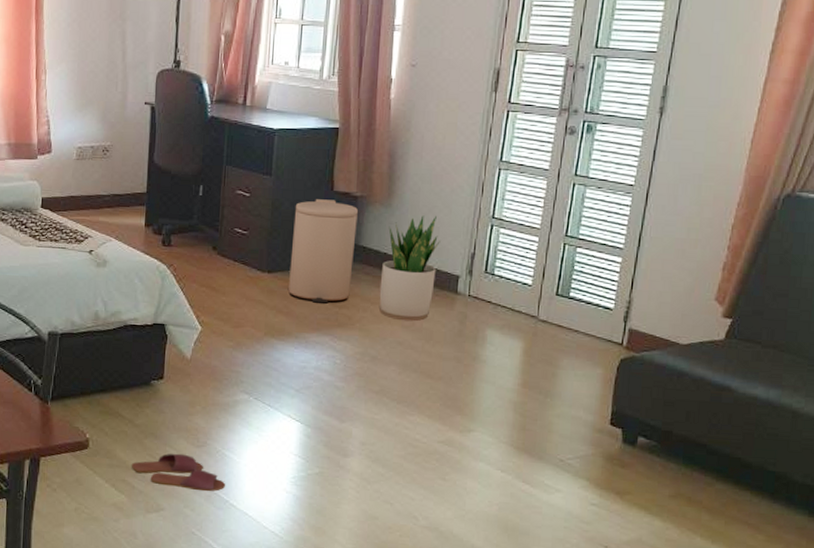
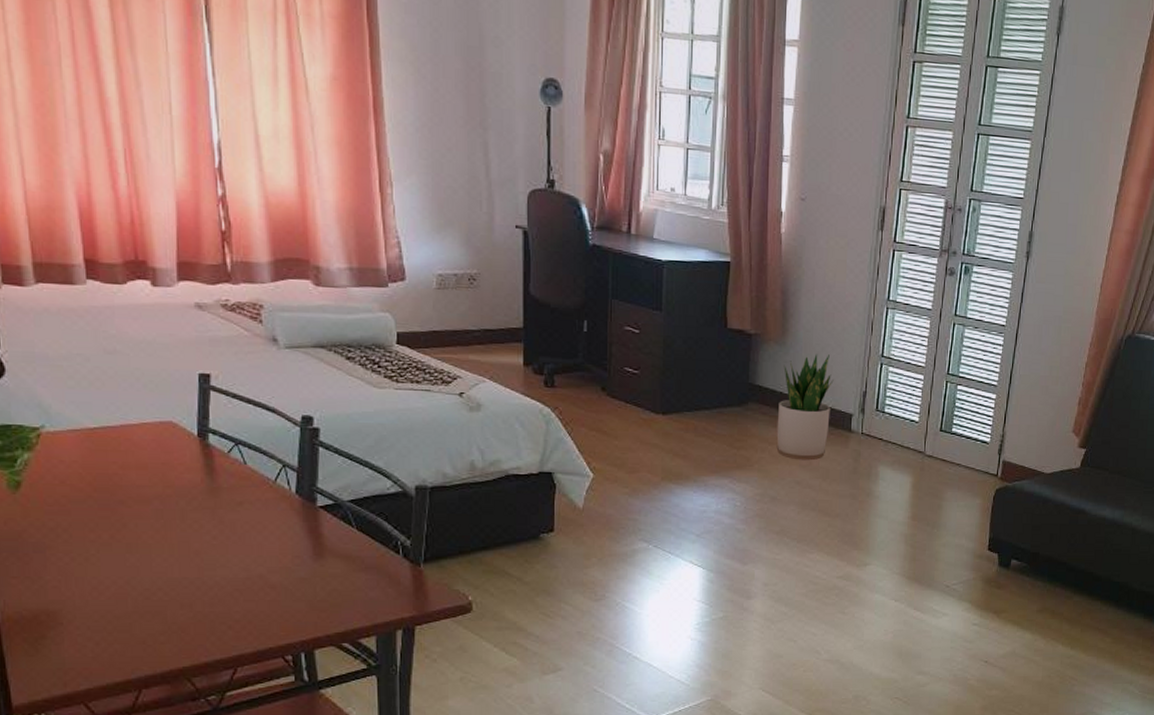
slippers: present [131,453,225,491] -> none [522,609,627,647]
pedal bin: present [288,199,358,305] -> none [685,336,752,446]

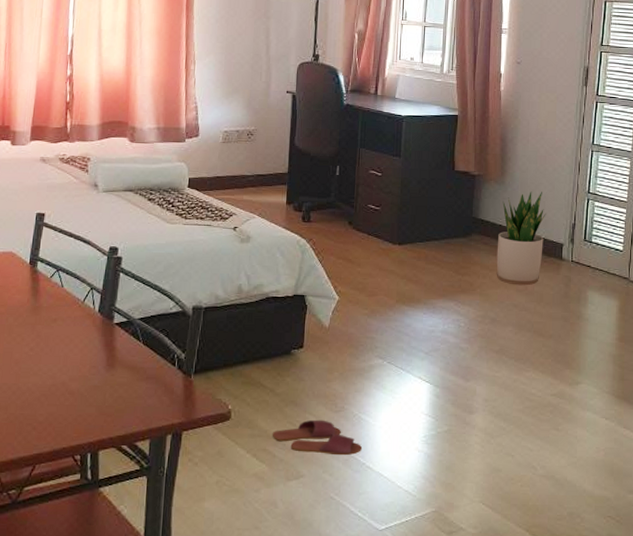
slippers: none [522,609,627,647] -> present [272,419,362,456]

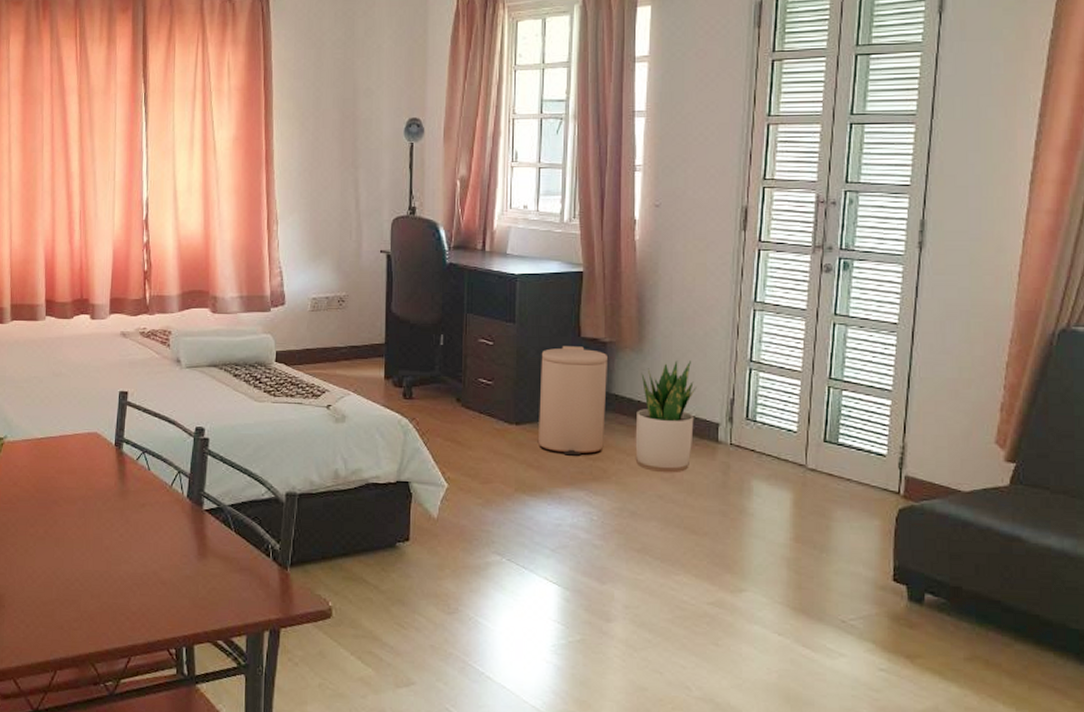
slippers: present [272,419,362,456] -> none [377,621,480,663]
pedal bin: none [417,178,476,273] -> present [538,346,607,457]

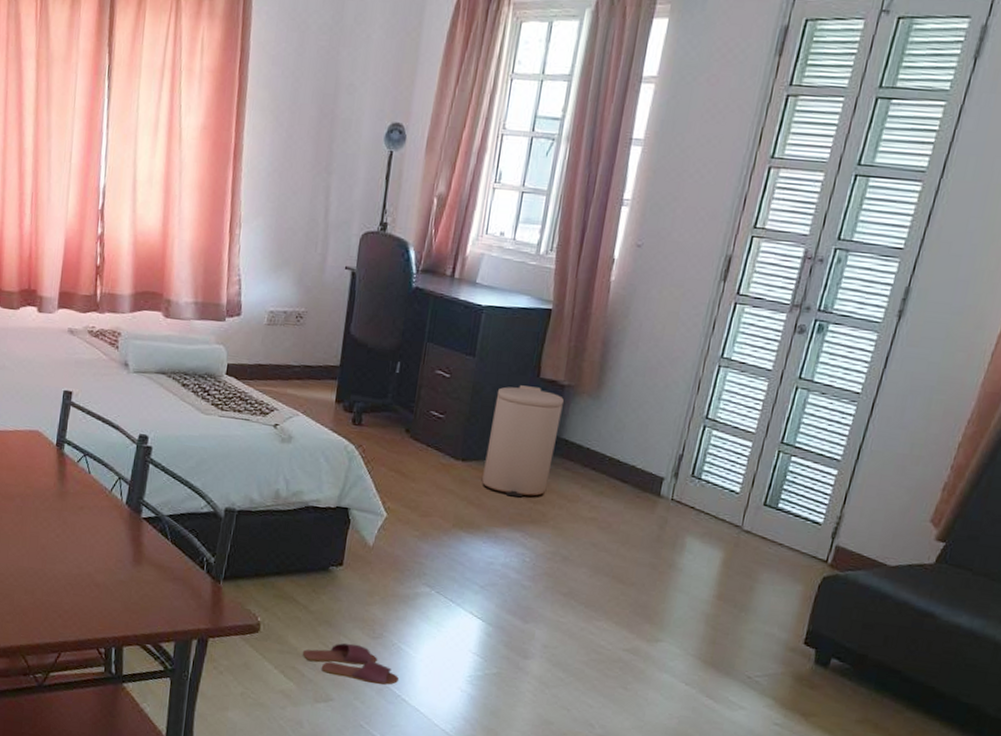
slippers: none [377,621,480,663] -> present [302,643,398,685]
planter: present [635,360,697,473] -> none [576,410,648,523]

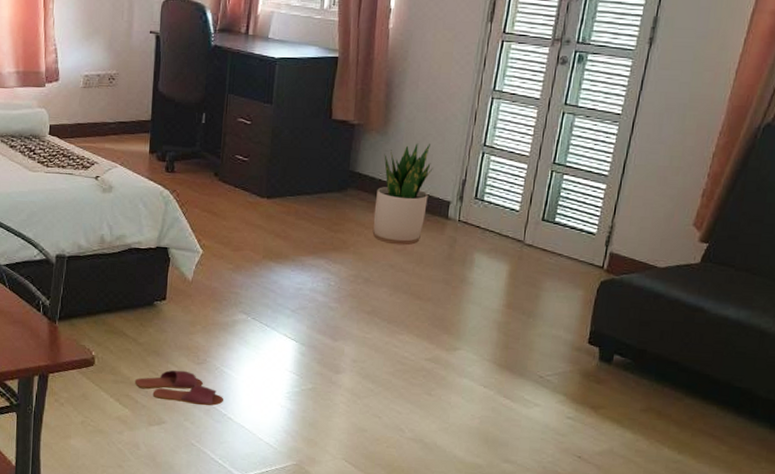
pedal bin: present [482,385,564,499] -> none [286,127,355,229]
planter: none [576,410,648,523] -> present [373,143,433,246]

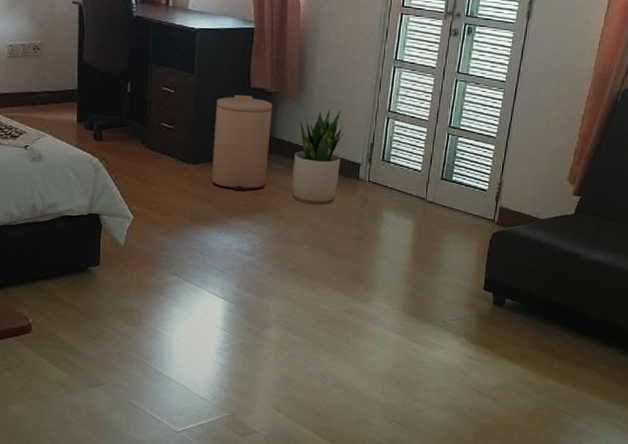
slippers: present [134,370,223,406] -> none [72,332,159,366]
pedal bin: none [286,127,355,229] -> present [212,95,272,192]

